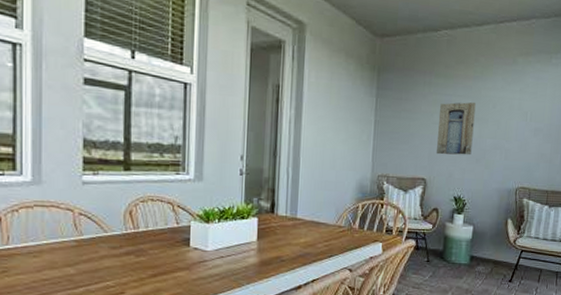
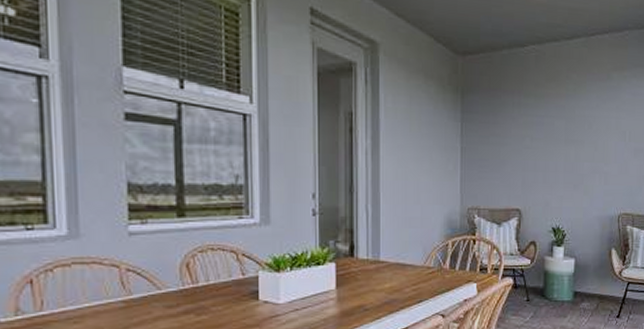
wall art: present [437,102,476,156] -> none [531,122,570,182]

